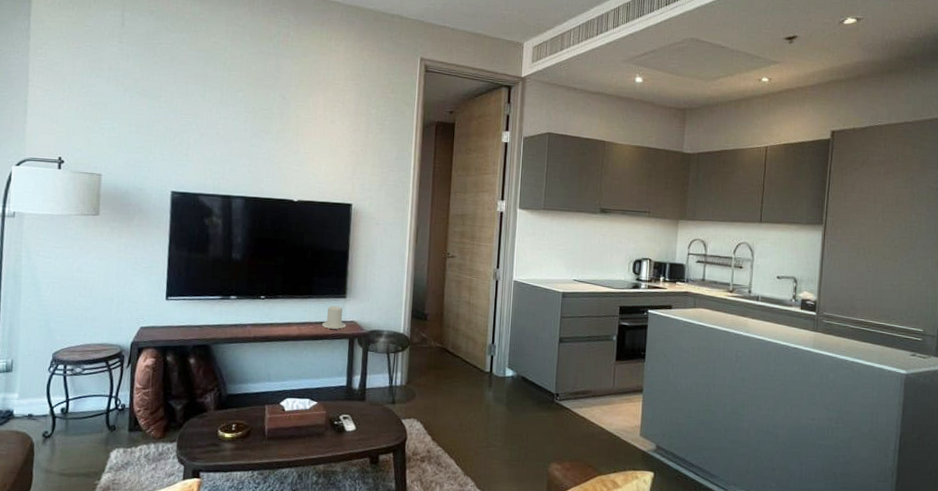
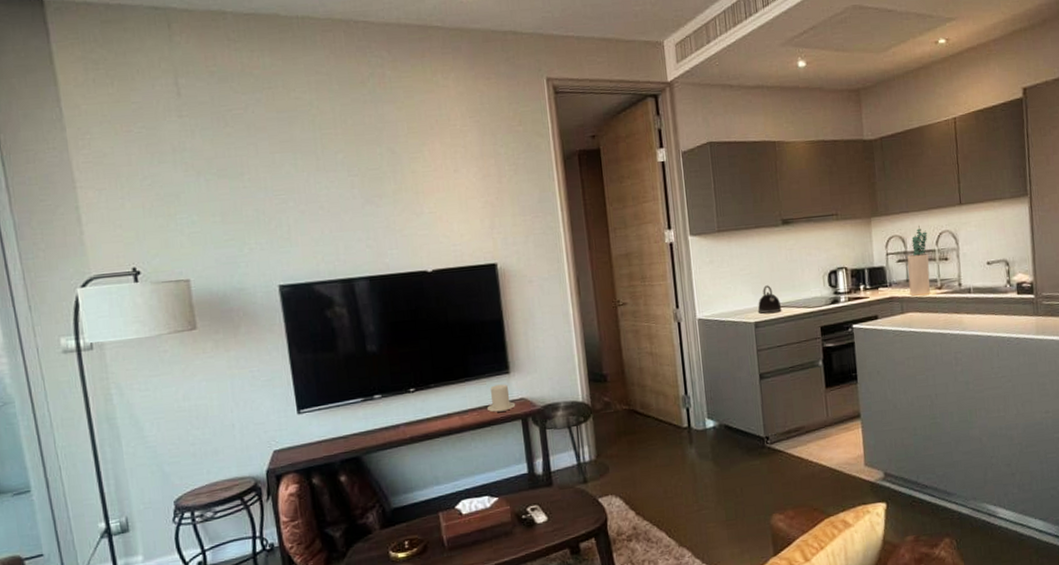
kettle: none [567,262,588,288] -> present [757,285,782,315]
vase: none [704,234,727,296] -> present [907,226,931,297]

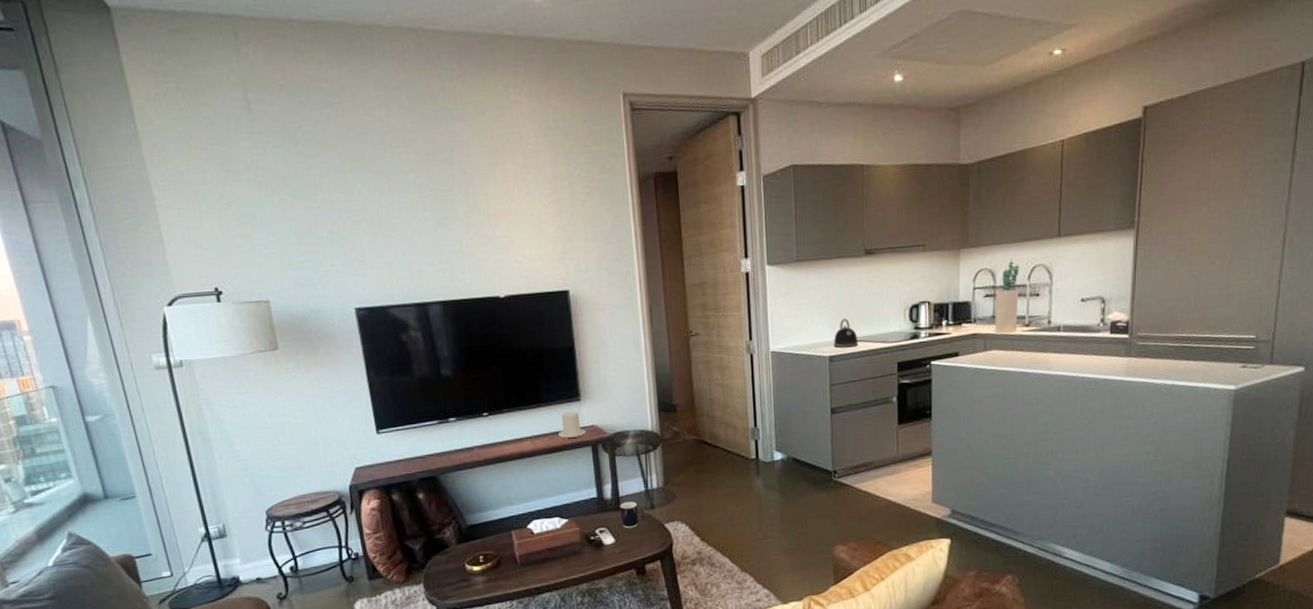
mug: none [551,475,577,506] -> present [619,501,644,529]

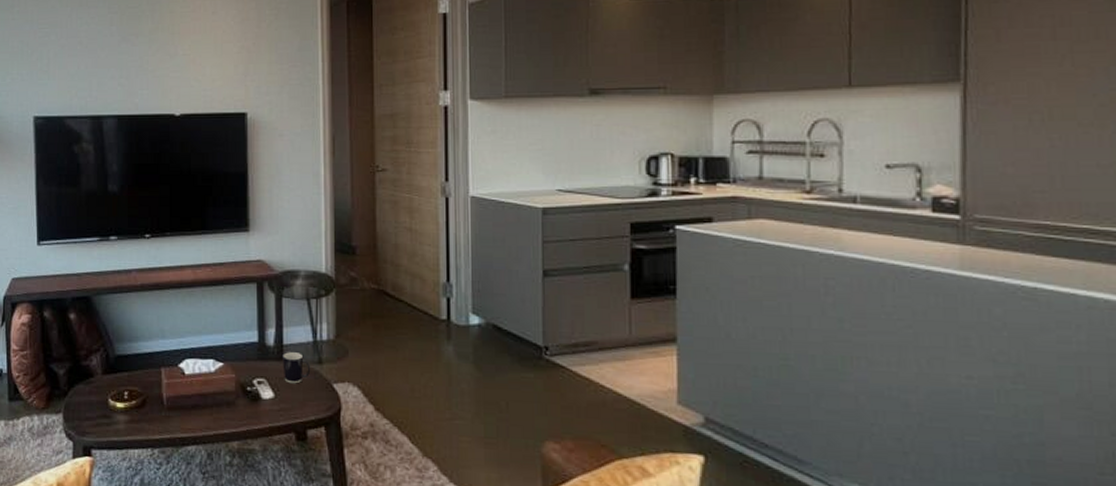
candle: present [558,411,586,438] -> none [222,242,252,271]
kettle: present [833,318,859,349] -> none [547,165,580,200]
vase: present [995,259,1020,334] -> none [762,110,796,200]

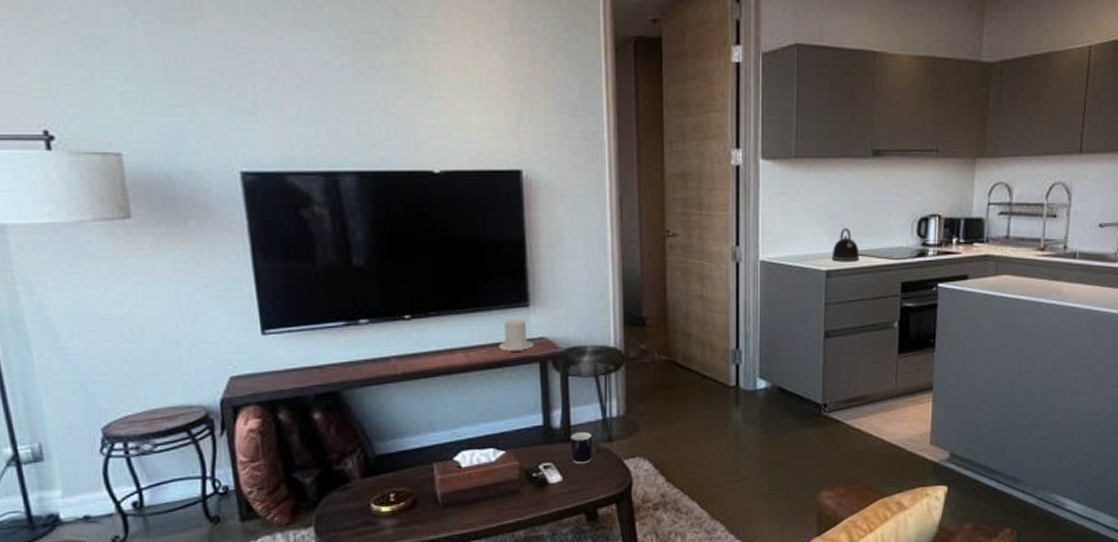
candle: none [222,242,252,271] -> present [499,319,534,352]
kettle: none [547,165,580,200] -> present [831,228,860,262]

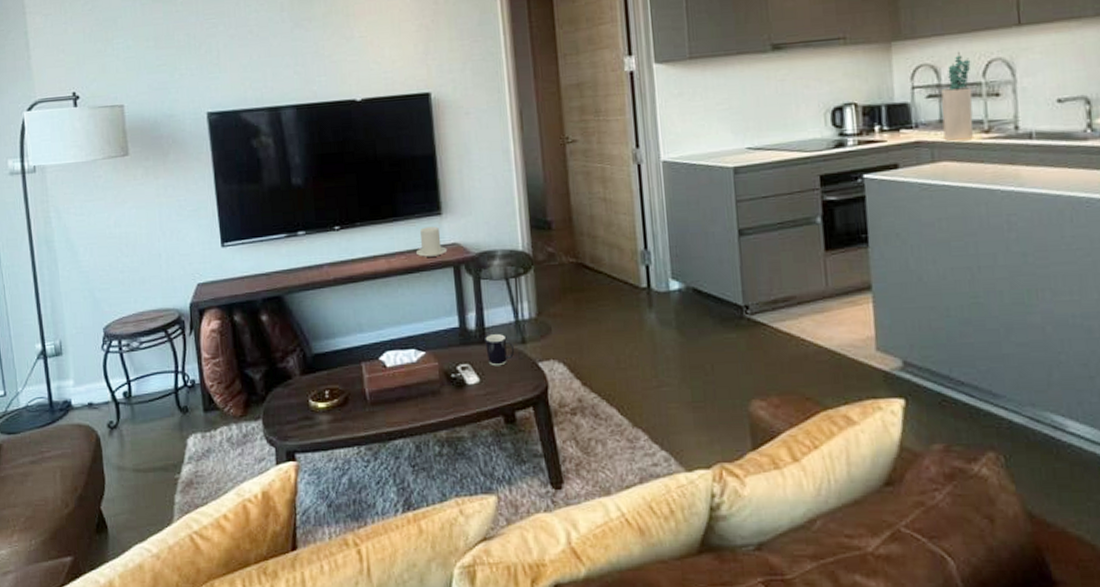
kettle: present [831,228,860,262] -> none [737,123,769,158]
vase: none [1008,174,1038,257] -> present [941,52,974,142]

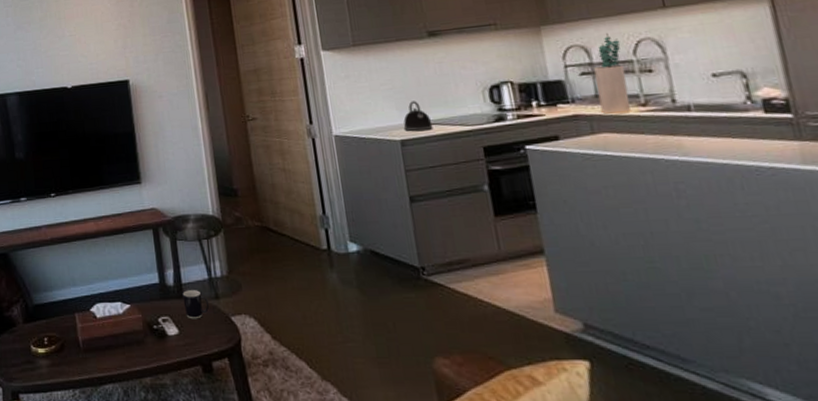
candle: present [416,226,448,257] -> none [120,193,147,220]
kettle: none [737,123,769,158] -> present [403,101,433,132]

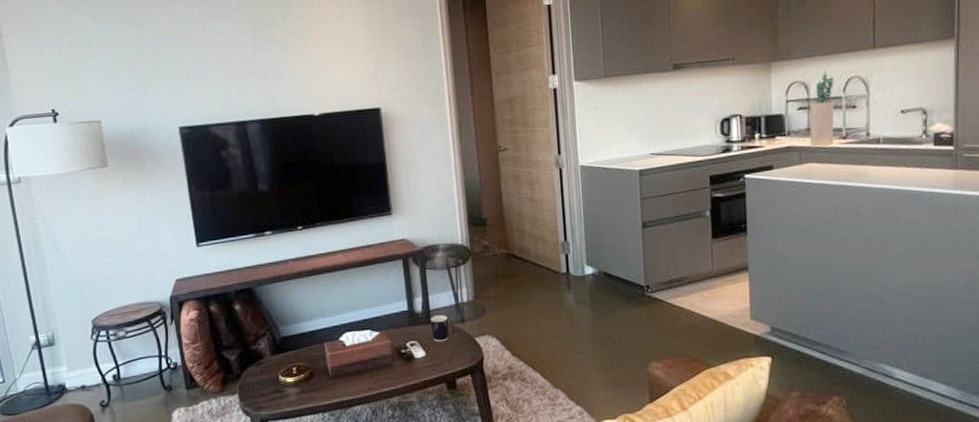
kettle: present [403,101,433,132] -> none [643,132,669,163]

